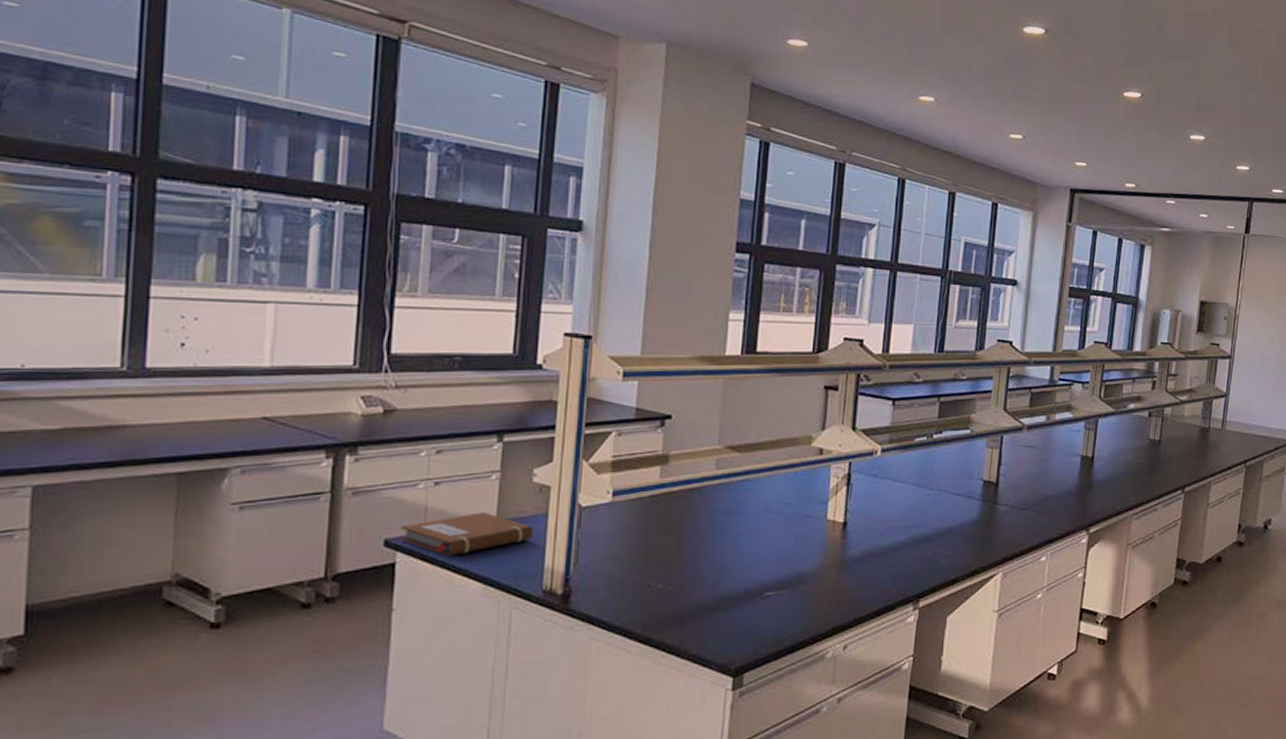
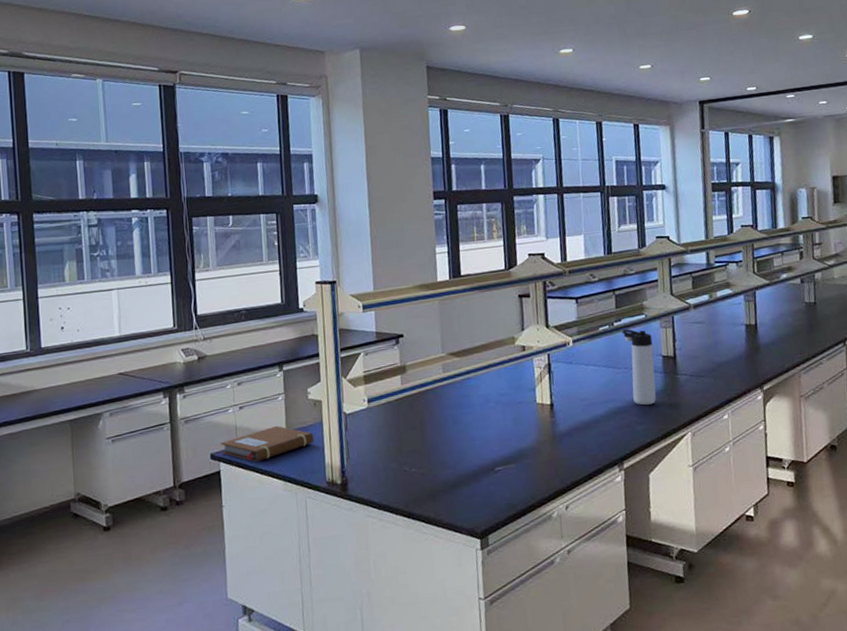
thermos bottle: none [941,444,975,536] -> present [622,329,656,406]

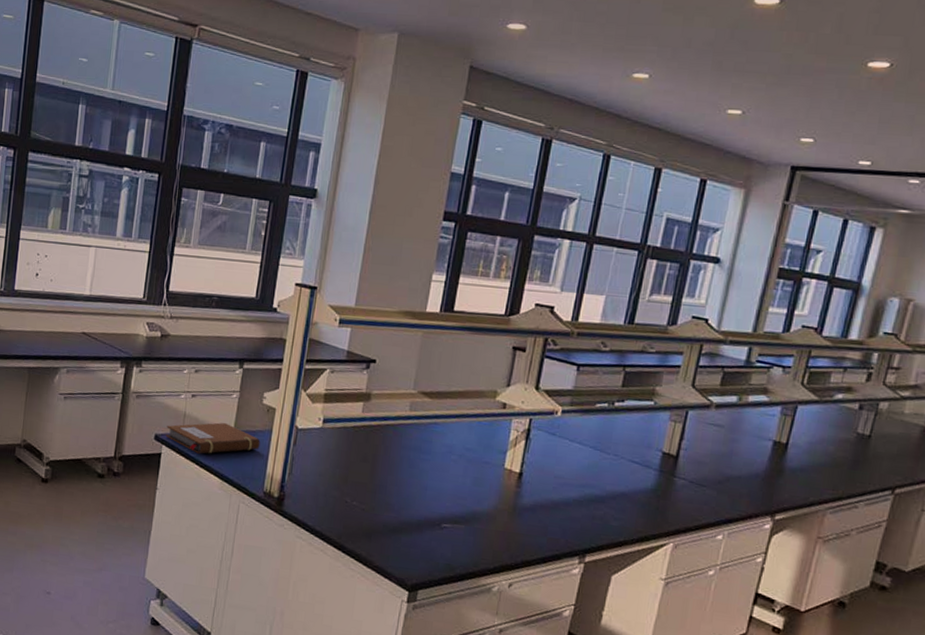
thermos bottle: present [622,329,656,406] -> none [615,412,656,502]

